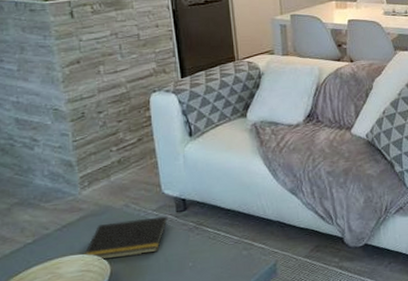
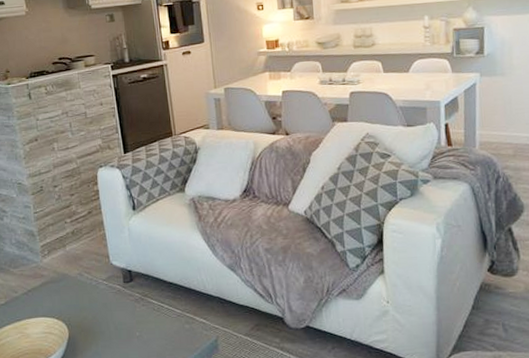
notepad: present [82,216,168,260] -> none [45,286,116,324]

